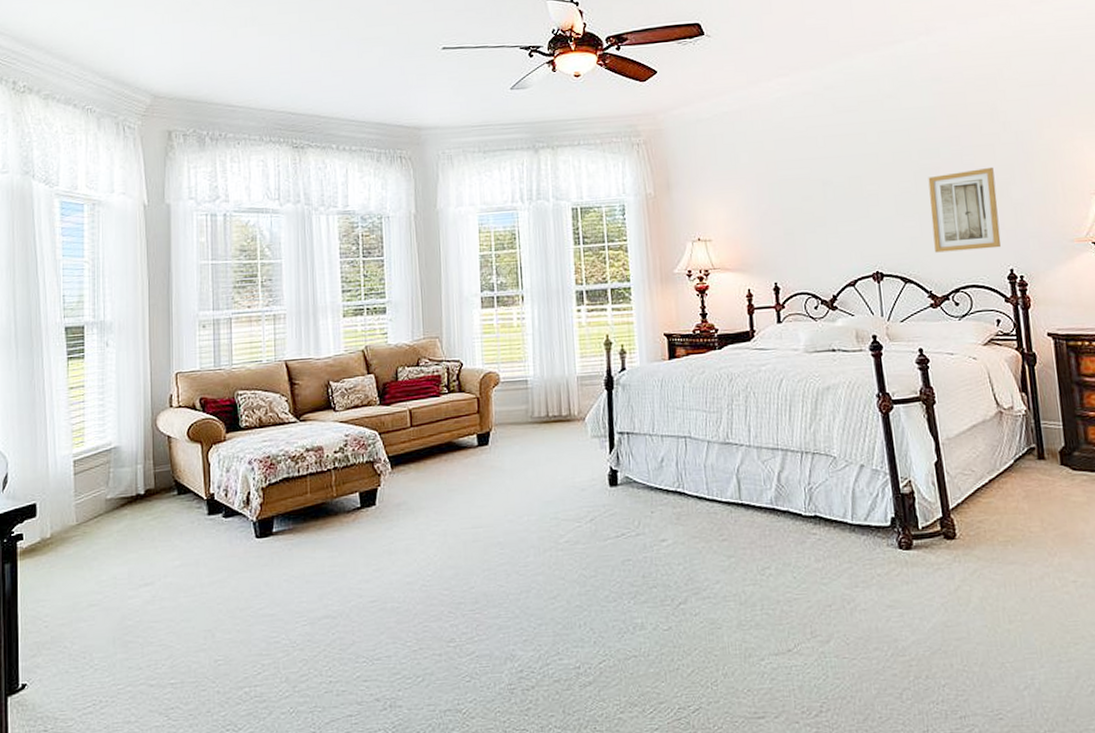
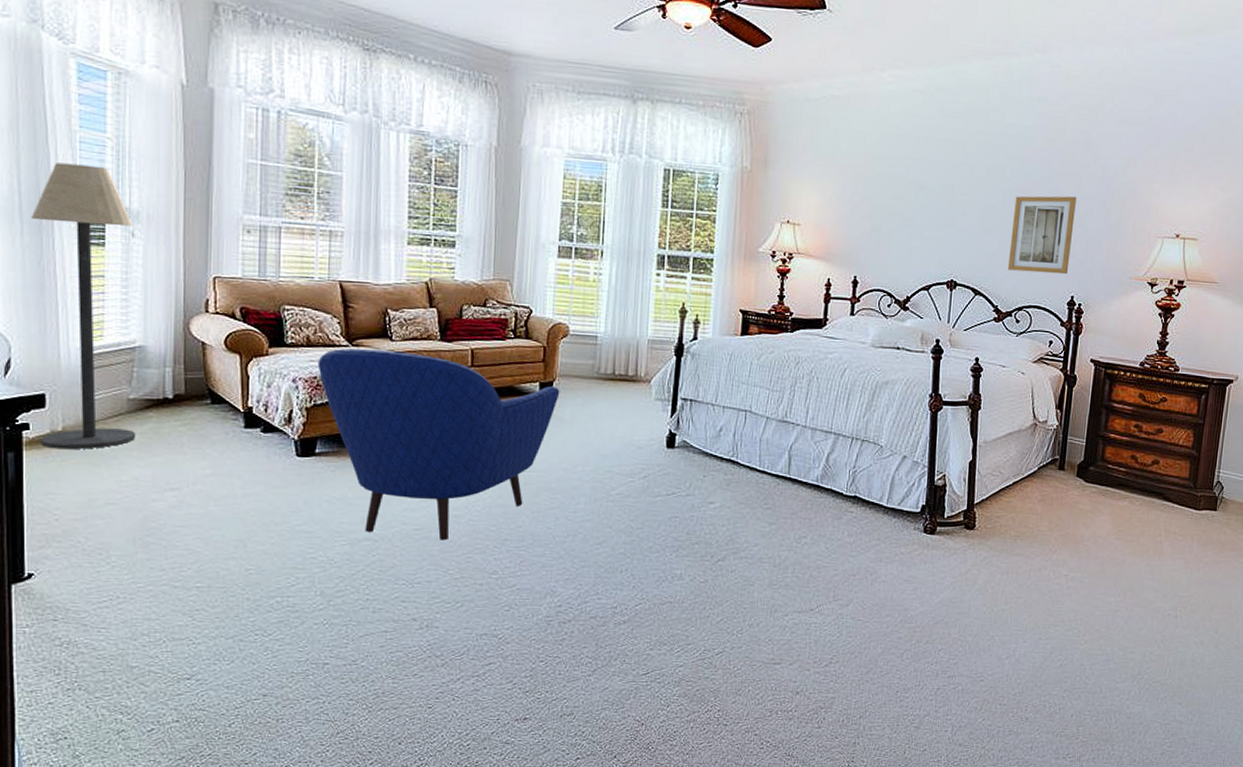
floor lamp: none [24,287,114,556] -> present [30,162,136,450]
armchair: none [270,421,498,611] -> present [317,348,560,541]

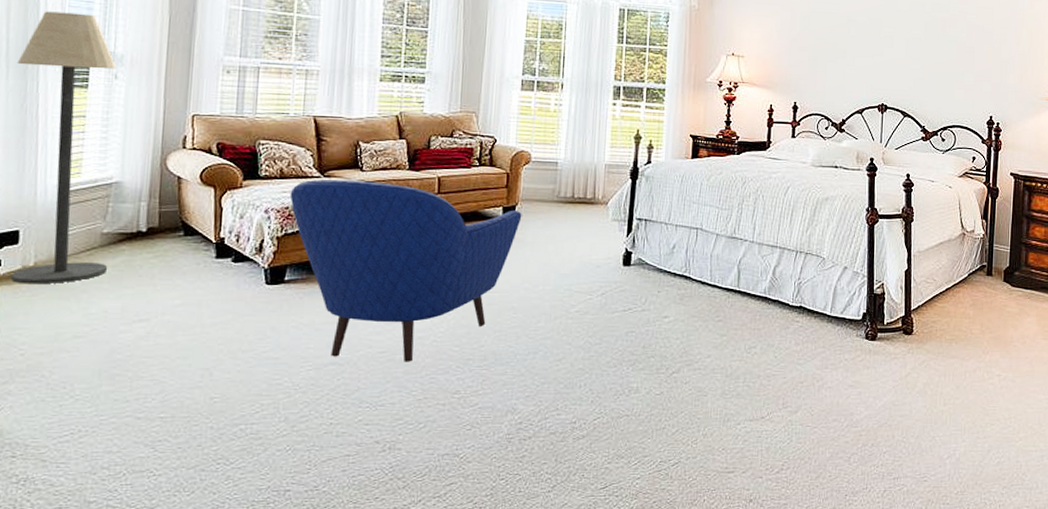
wall art: present [1008,196,1076,275] -> none [932,27,990,97]

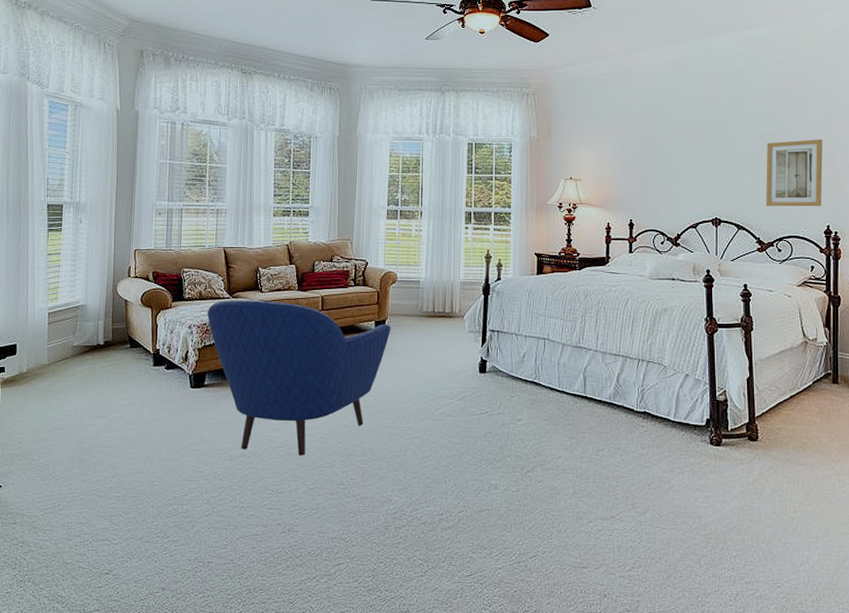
floor lamp: present [10,11,117,285] -> none [11,173,81,387]
wall art: none [932,27,990,97] -> present [766,139,823,207]

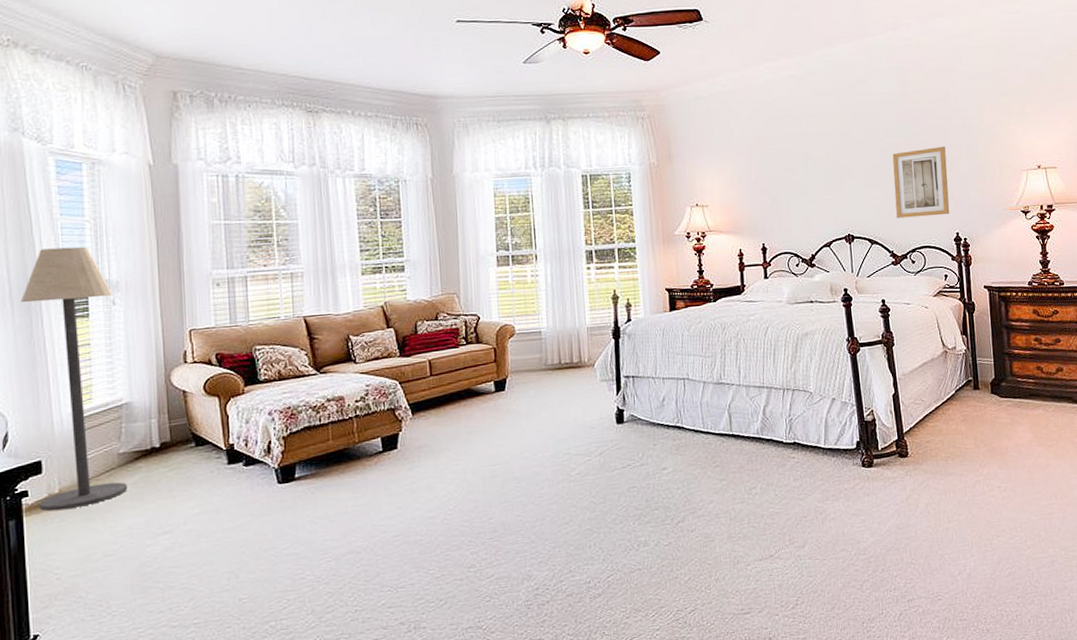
floor lamp: none [11,173,81,387] -> present [20,247,128,511]
armchair: present [207,300,391,456] -> none [290,372,514,546]

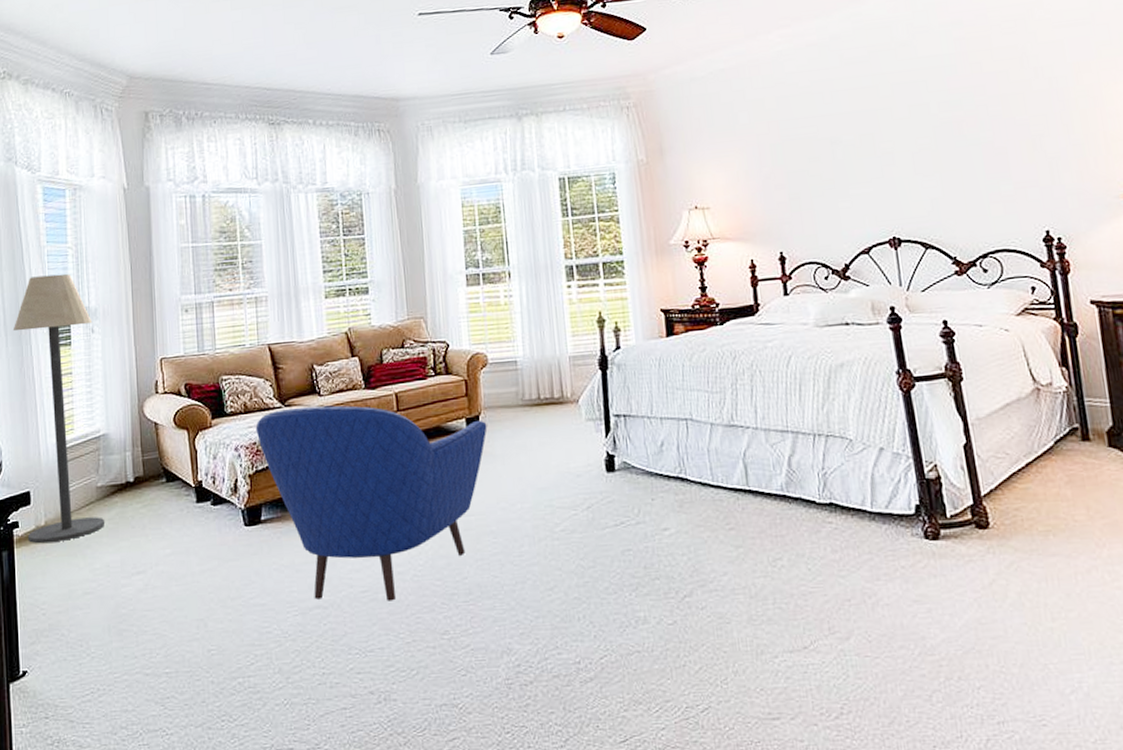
armchair: none [290,372,514,546] -> present [255,405,487,601]
wall art: present [892,146,950,218] -> none [949,117,1035,215]

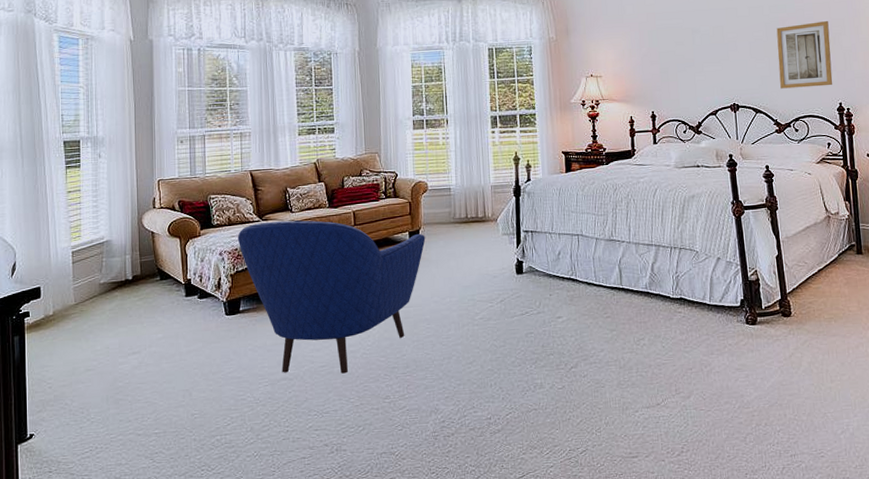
floor lamp: present [12,274,105,544] -> none [28,108,106,330]
wall art: none [949,117,1035,215] -> present [776,20,833,89]

